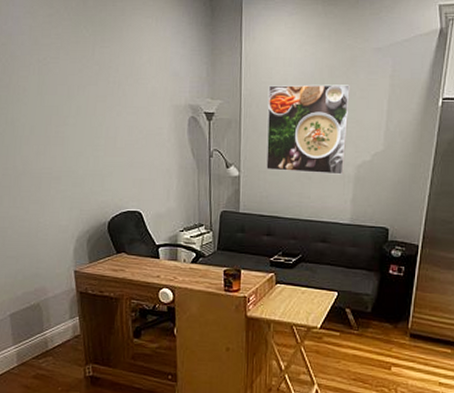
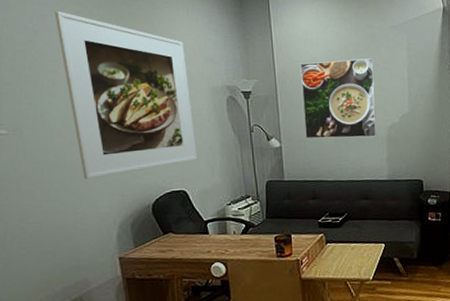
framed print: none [28,14,155,191] -> present [54,11,198,180]

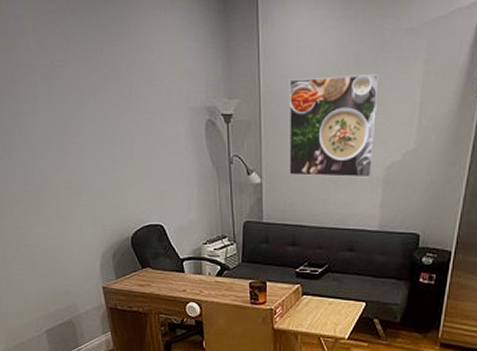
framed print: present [54,11,198,180] -> none [29,11,175,206]

